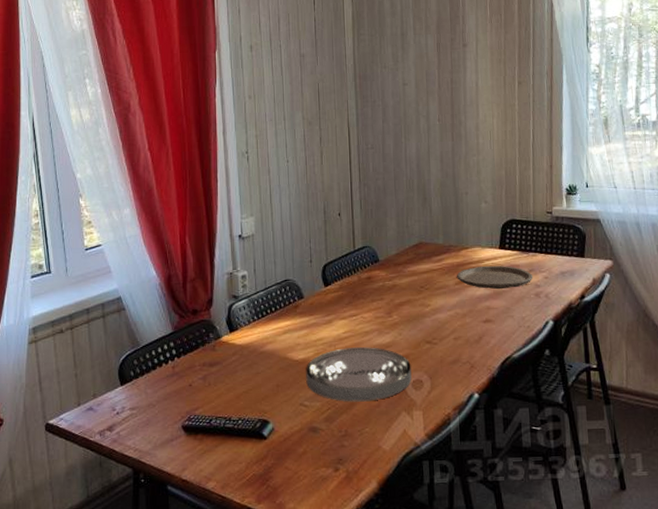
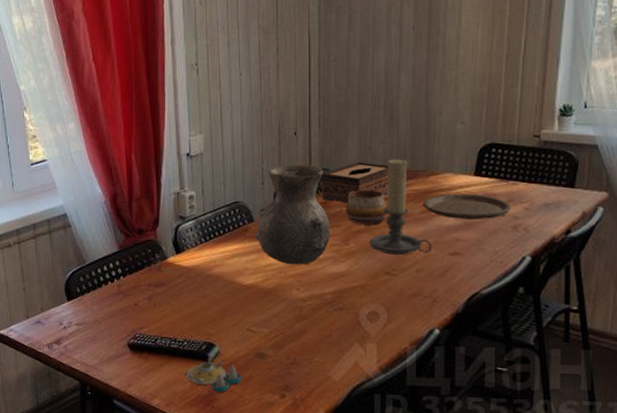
salt and pepper shaker set: none [241,432,296,470] -> present [186,355,241,392]
vase: none [305,243,375,339] -> present [255,165,331,265]
plate: present [306,347,412,402] -> none [254,275,367,331]
tissue box: none [364,239,426,278] -> present [320,162,389,204]
decorative bowl: none [387,264,426,297] -> present [345,189,388,224]
candle holder: none [411,234,468,325] -> present [369,158,433,255]

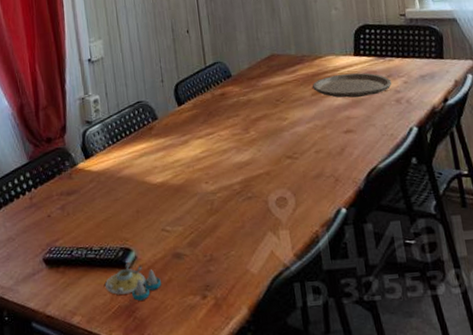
vase: present [255,165,331,265] -> none [160,59,232,159]
tissue box: present [320,162,389,204] -> none [216,52,279,93]
decorative bowl: present [345,189,388,224] -> none [241,77,281,112]
candle holder: present [369,158,433,255] -> none [268,46,327,139]

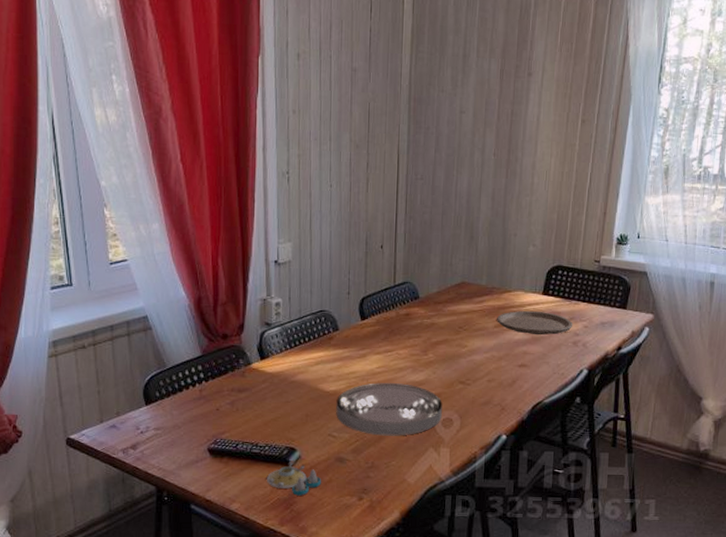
plate: none [165,165,275,225] -> present [336,383,442,436]

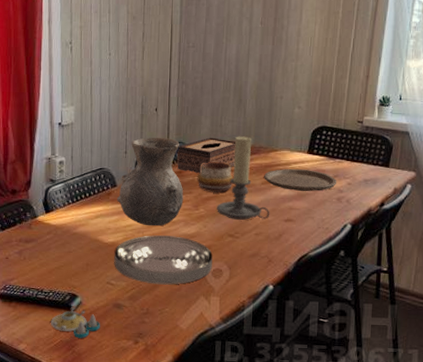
vase: none [339,277,412,373] -> present [117,137,184,226]
tissue box: none [403,277,468,316] -> present [176,137,236,174]
decorative bowl: none [425,302,465,336] -> present [197,161,234,192]
candle holder: none [447,275,503,366] -> present [217,135,270,220]

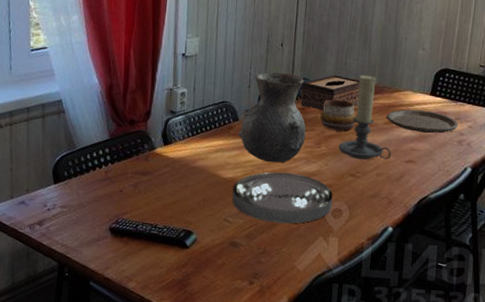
salt and pepper shaker set: present [50,305,100,339] -> none [162,242,215,278]

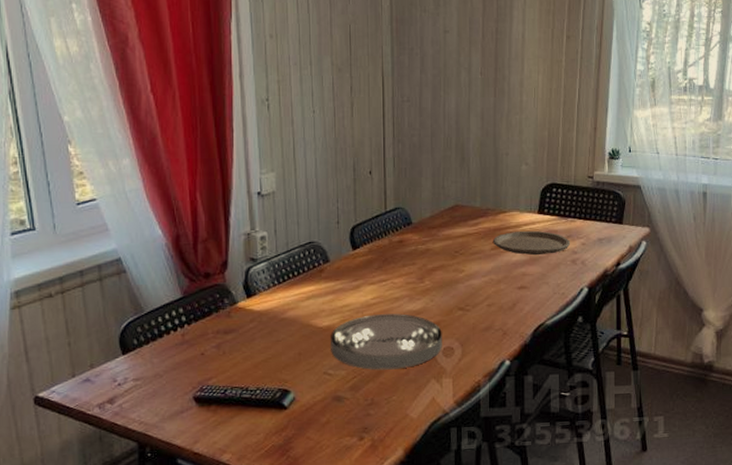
vase: present [238,72,306,163] -> none [331,204,407,305]
tissue box: present [300,75,361,111] -> none [396,201,462,242]
decorative bowl: present [320,99,357,131] -> none [420,227,461,262]
candle holder: present [339,74,392,160] -> none [444,197,502,291]

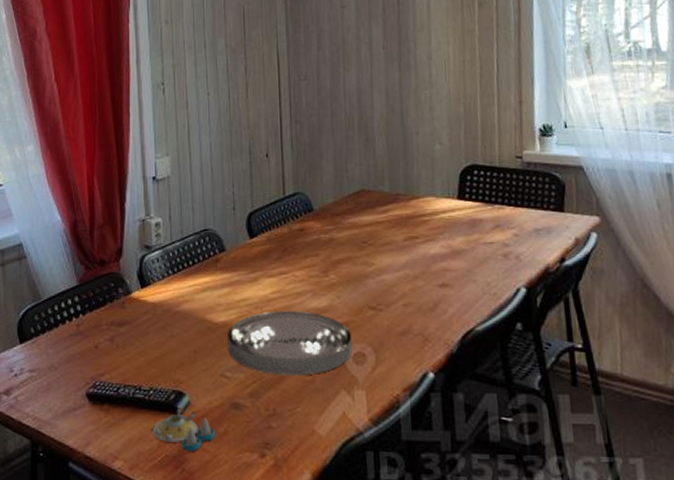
salt and pepper shaker set: none [259,402,318,441] -> present [152,406,215,452]
plate: present [492,230,571,256] -> none [405,218,500,248]

